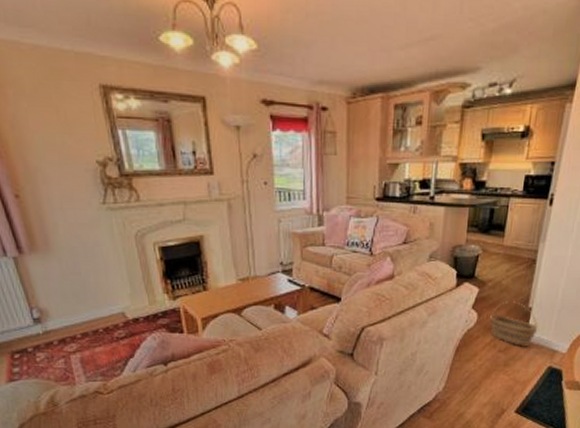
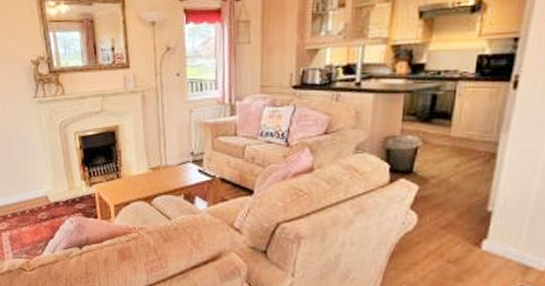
basket: present [490,301,538,348] -> none [434,202,503,260]

